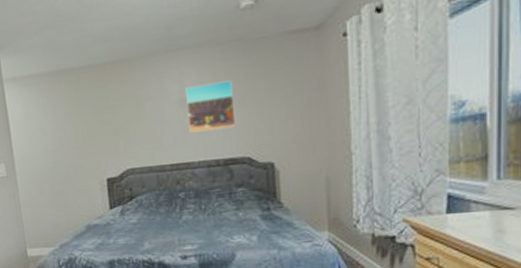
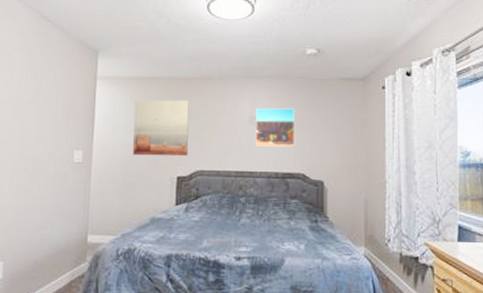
wall art: none [47,90,114,162] -> present [133,99,189,157]

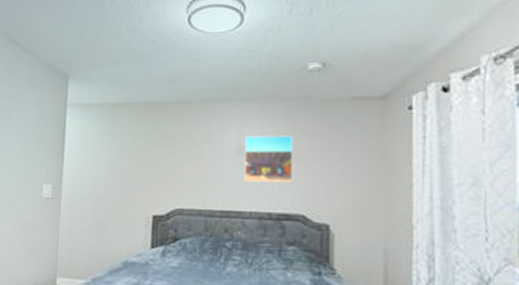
wall art: present [133,99,189,157] -> none [104,128,167,193]

